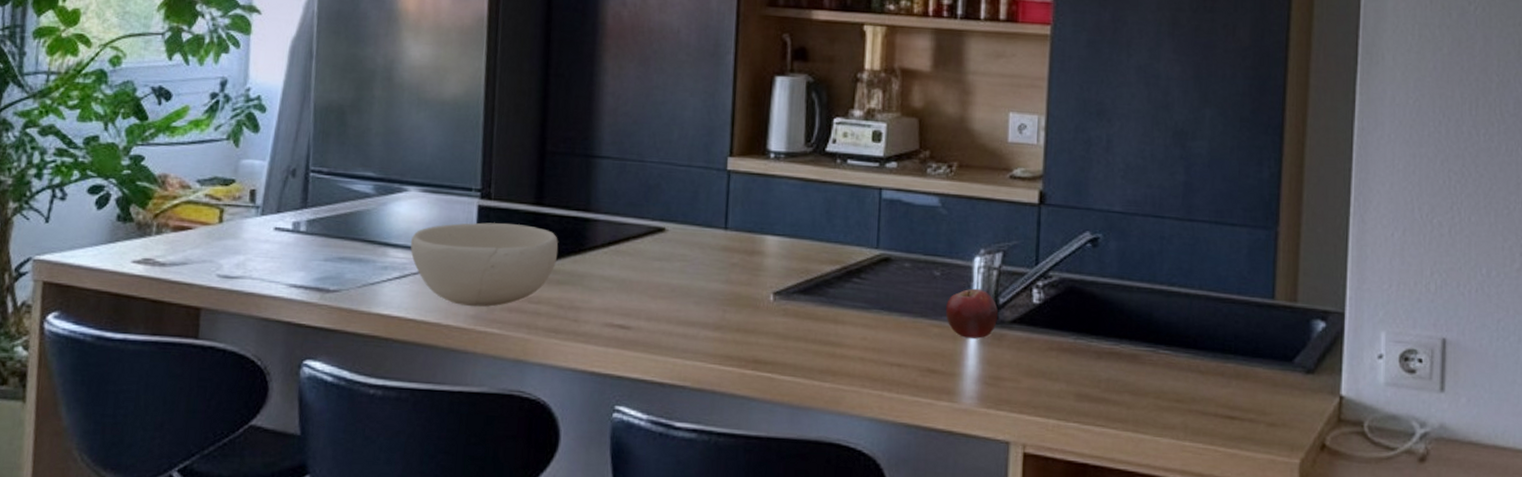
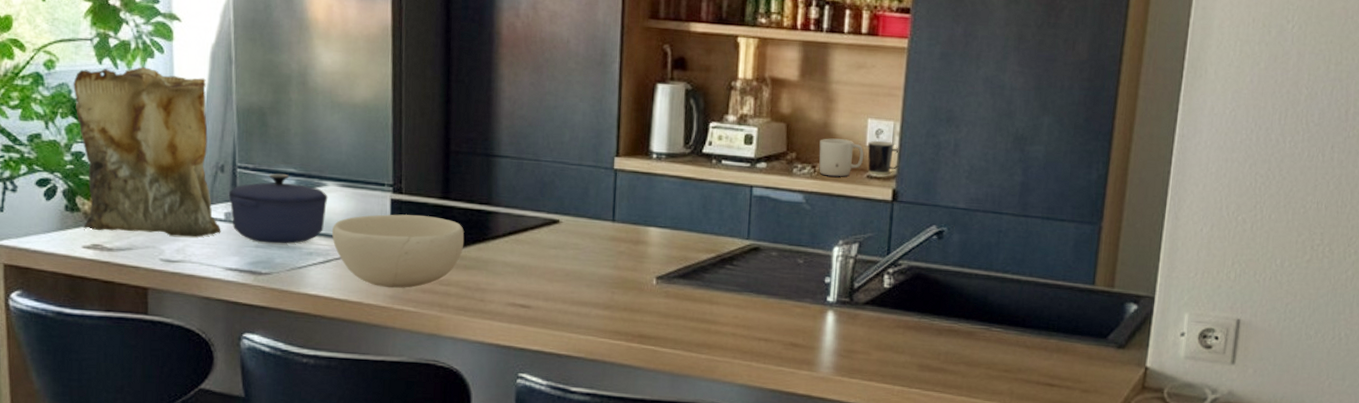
paper bag: none [135,62,288,249] -> present [73,67,221,237]
cooking pot: none [298,177,409,257] -> present [228,173,328,244]
fruit: present [945,288,999,339] -> none [807,274,854,318]
mug: none [955,134,1006,178] -> present [818,138,864,177]
mug: none [1009,136,1047,176] -> present [867,140,900,176]

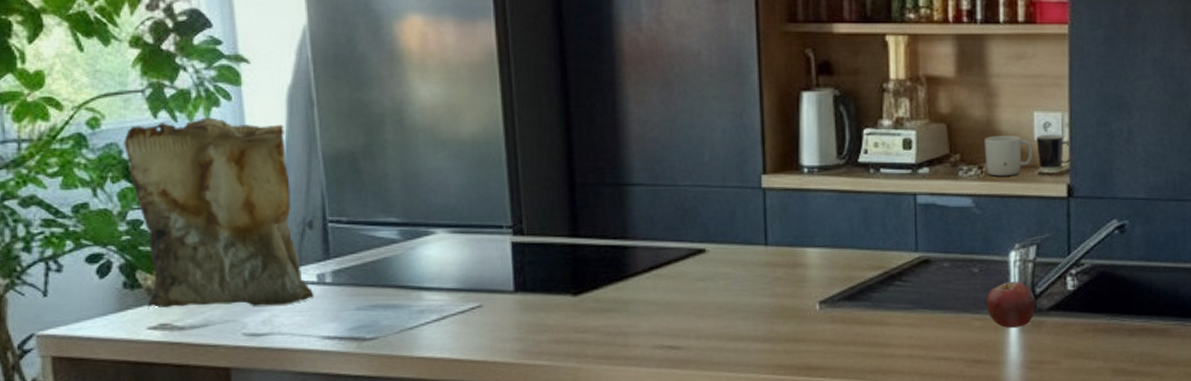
cooking pot: present [228,173,328,244] -> none [320,224,438,304]
bowl: present [332,214,465,288] -> none [446,257,600,342]
fruit: none [807,274,854,318] -> present [985,281,1036,328]

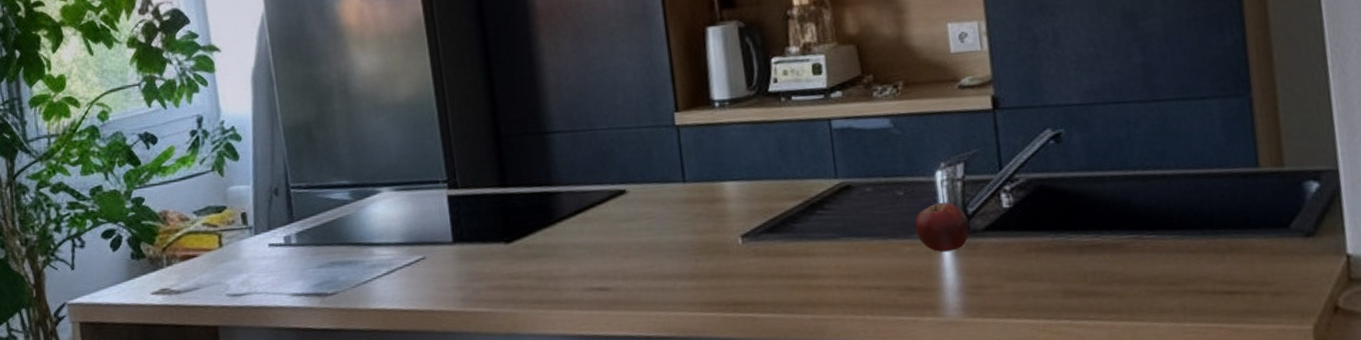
paper bag: present [124,117,314,309] -> none [126,102,283,276]
mug: present [984,135,1033,177] -> none [897,50,951,95]
mug: present [1036,134,1072,171] -> none [952,44,994,84]

